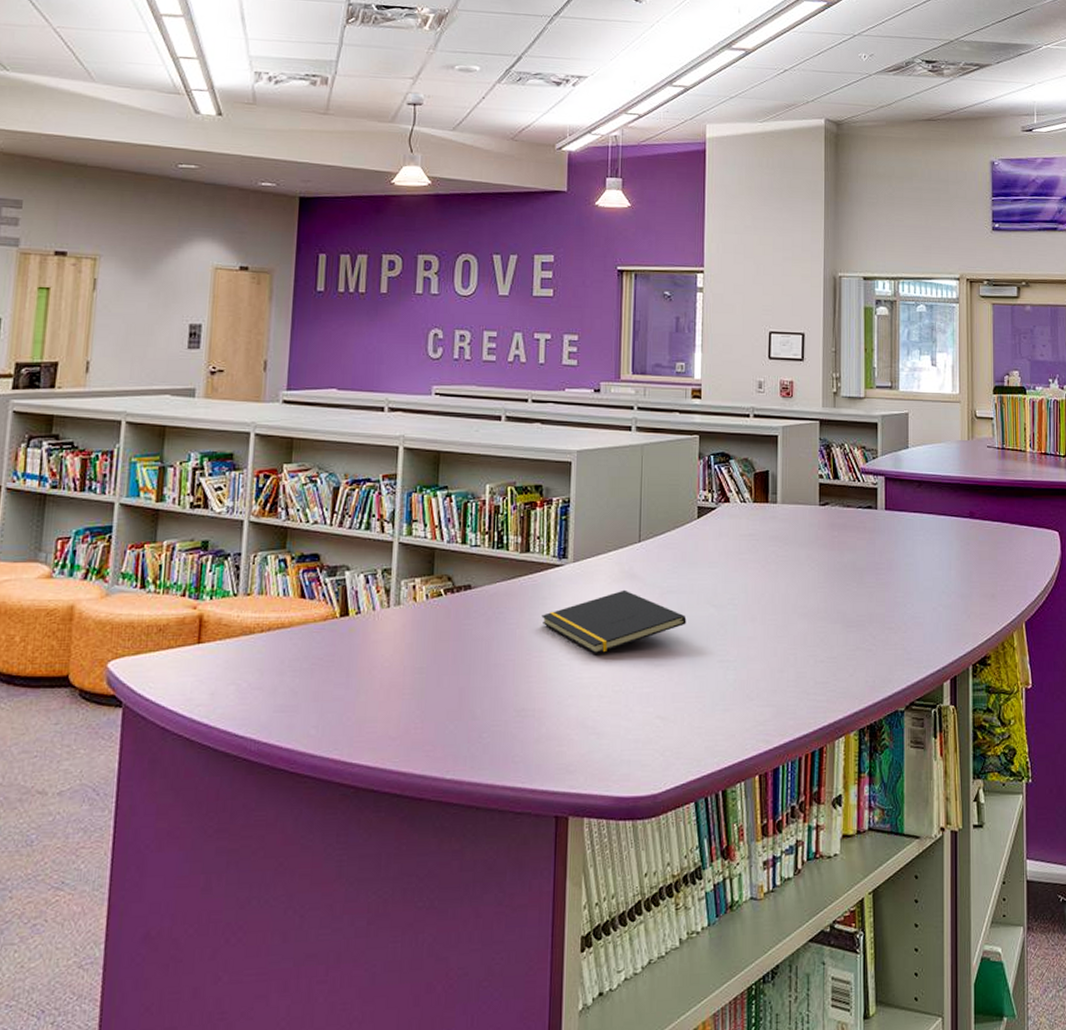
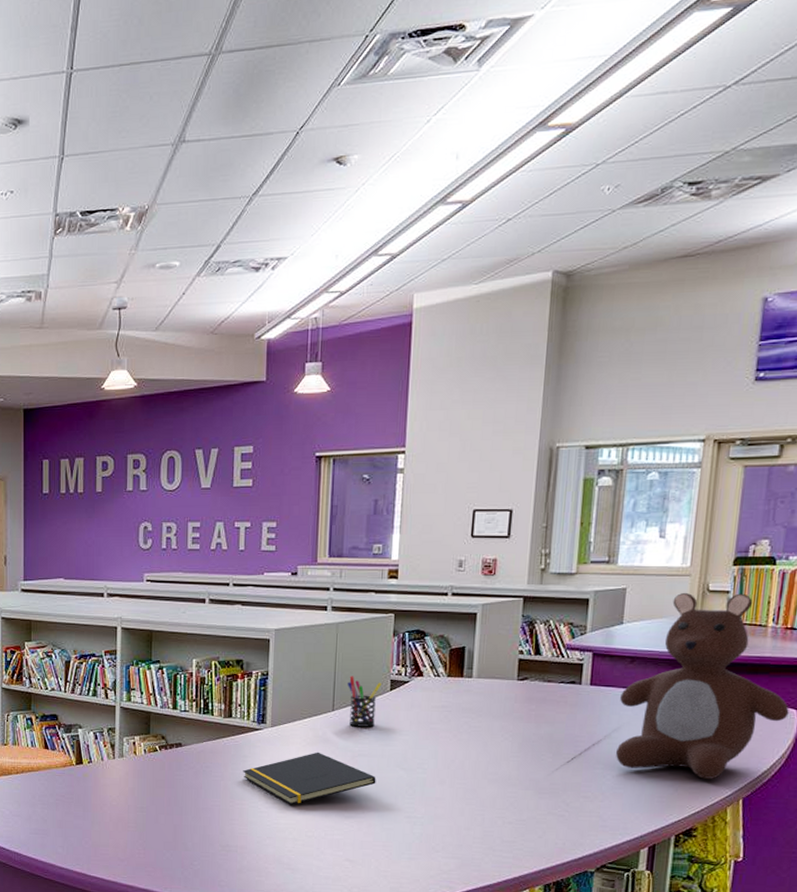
pen holder: none [654,502,689,560] -> present [348,676,382,727]
teddy bear: none [912,418,1052,604] -> present [616,592,789,779]

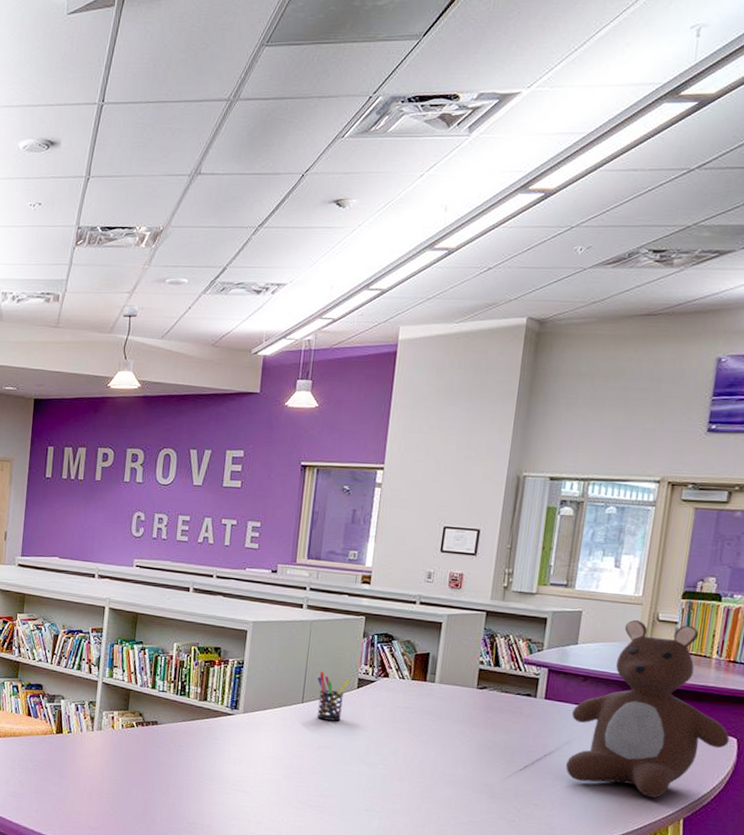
notepad: present [243,752,376,805] -> none [213,740,339,789]

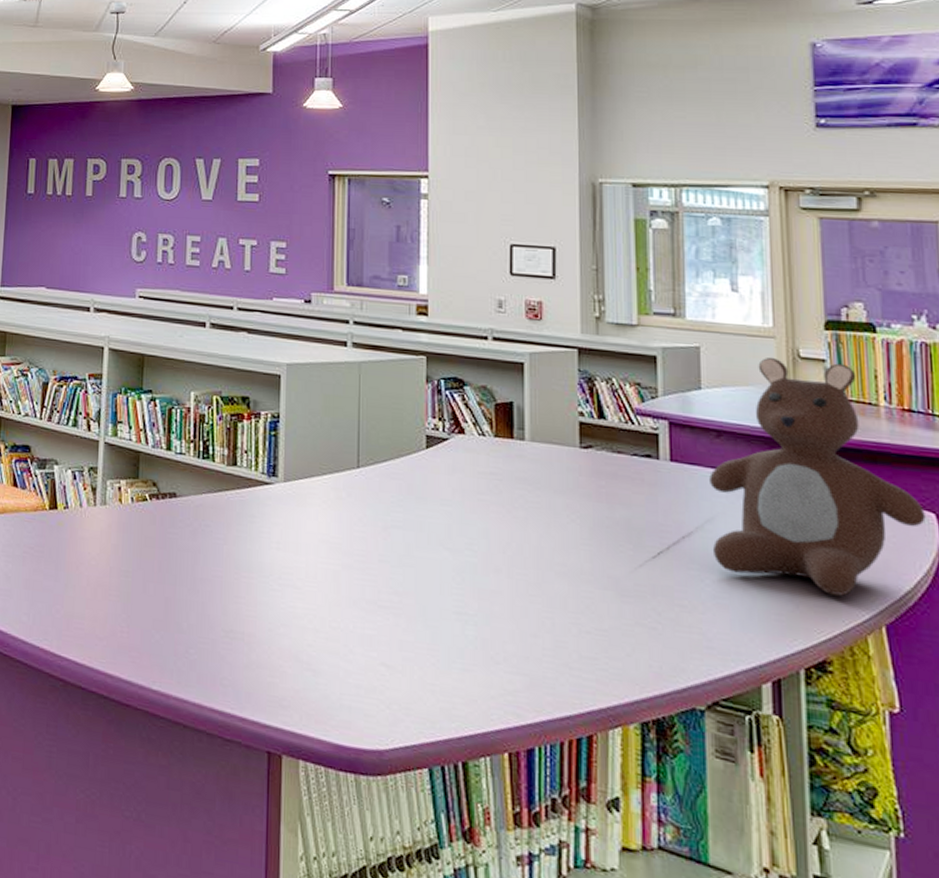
pen holder: present [317,671,350,721] -> none [375,426,416,492]

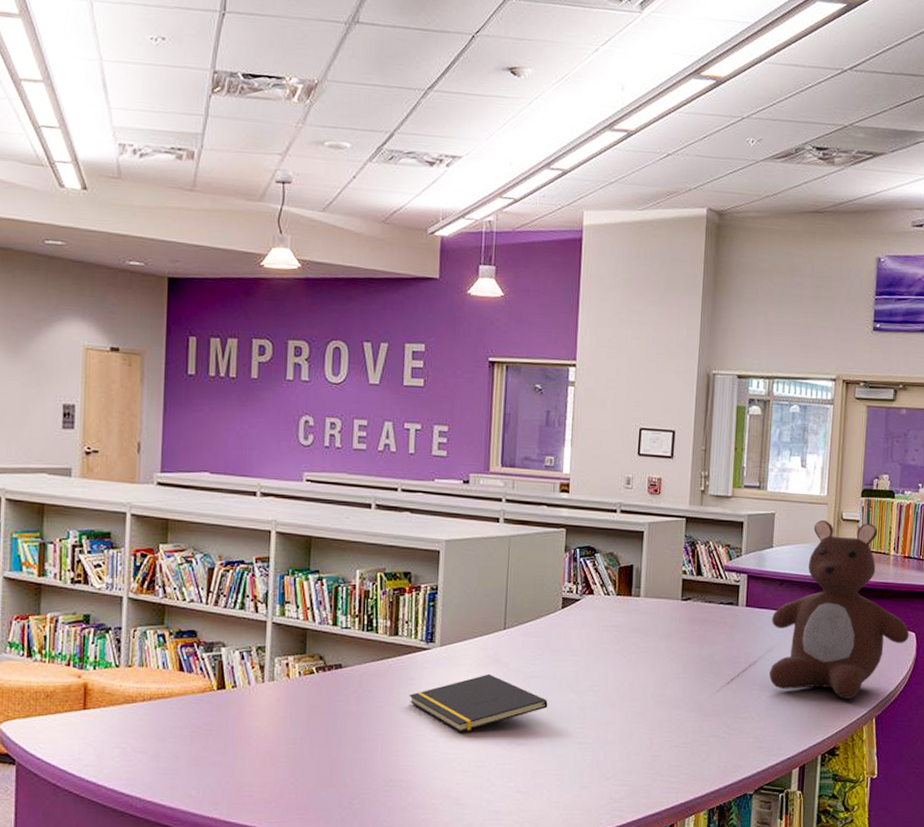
notepad: none [250,518,415,584] -> present [409,673,548,732]

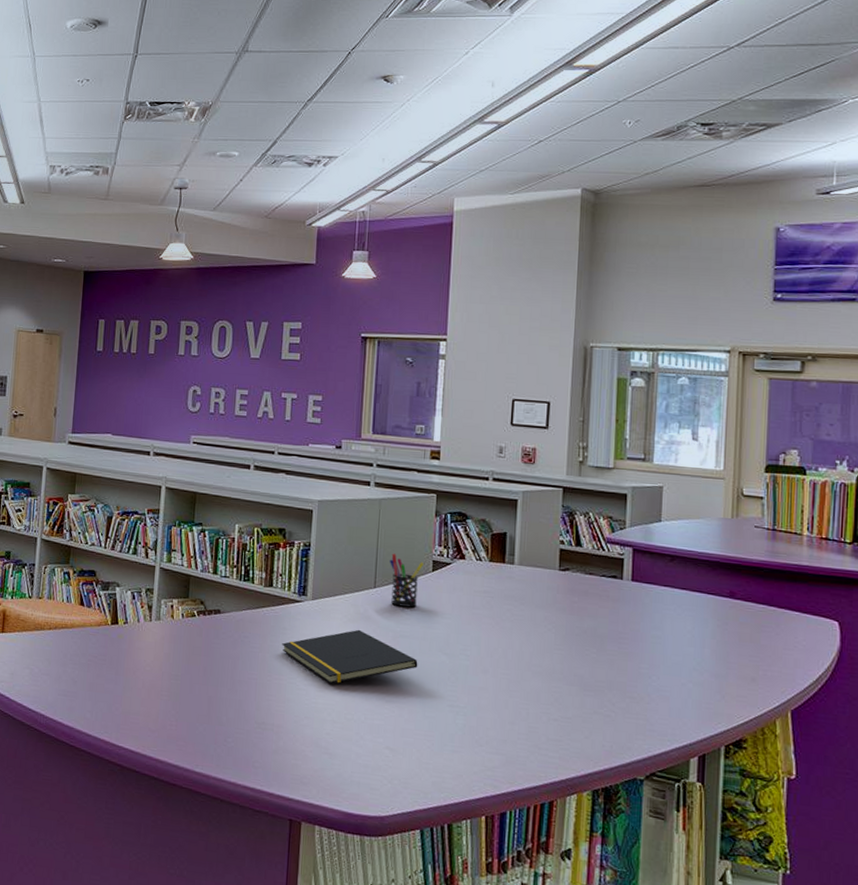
pen holder: none [520,592,554,647] -> present [390,553,424,608]
teddy bear: present [769,519,909,699] -> none [661,495,831,688]

